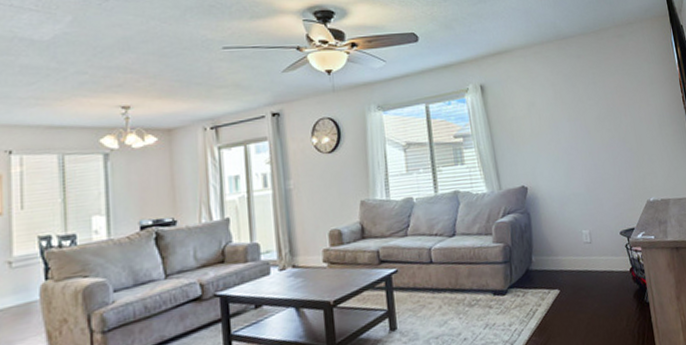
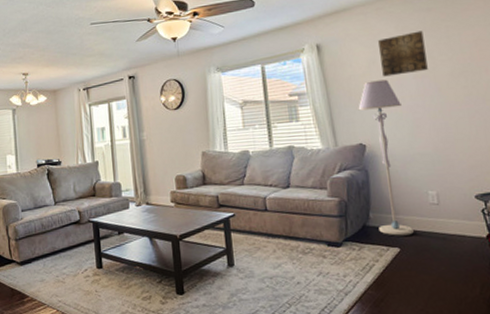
floor lamp: none [520,122,572,278] -> present [358,79,415,236]
wall art: none [536,76,579,119] -> present [377,30,428,77]

